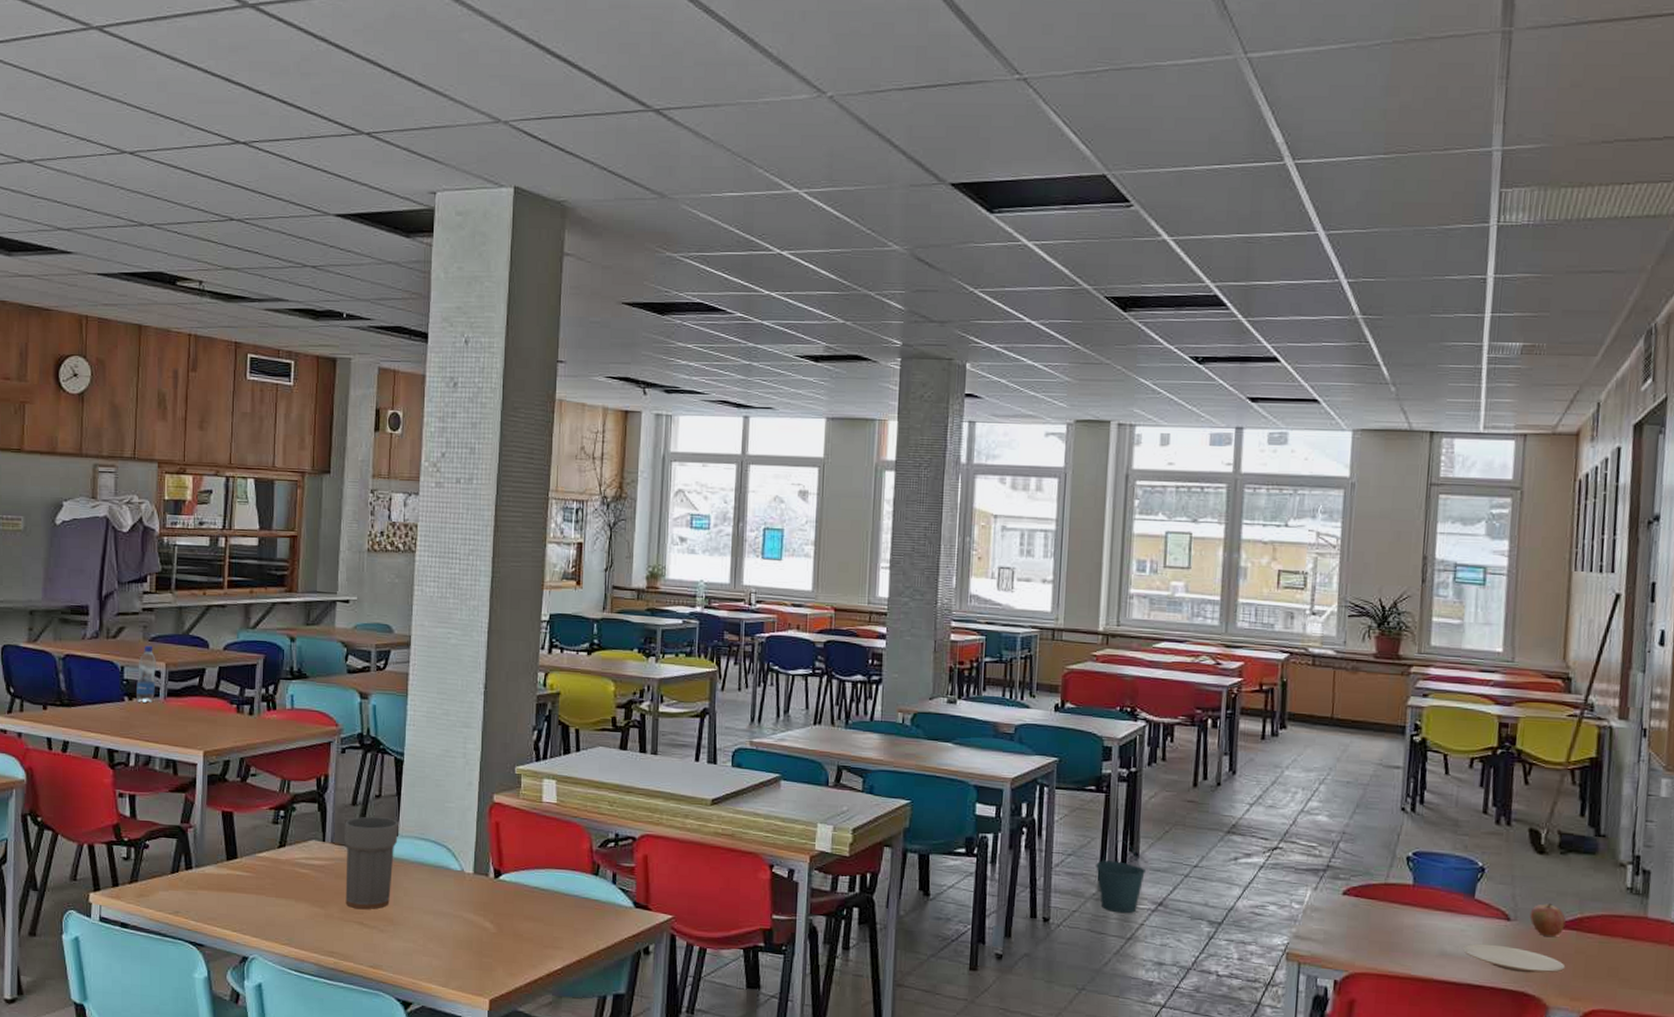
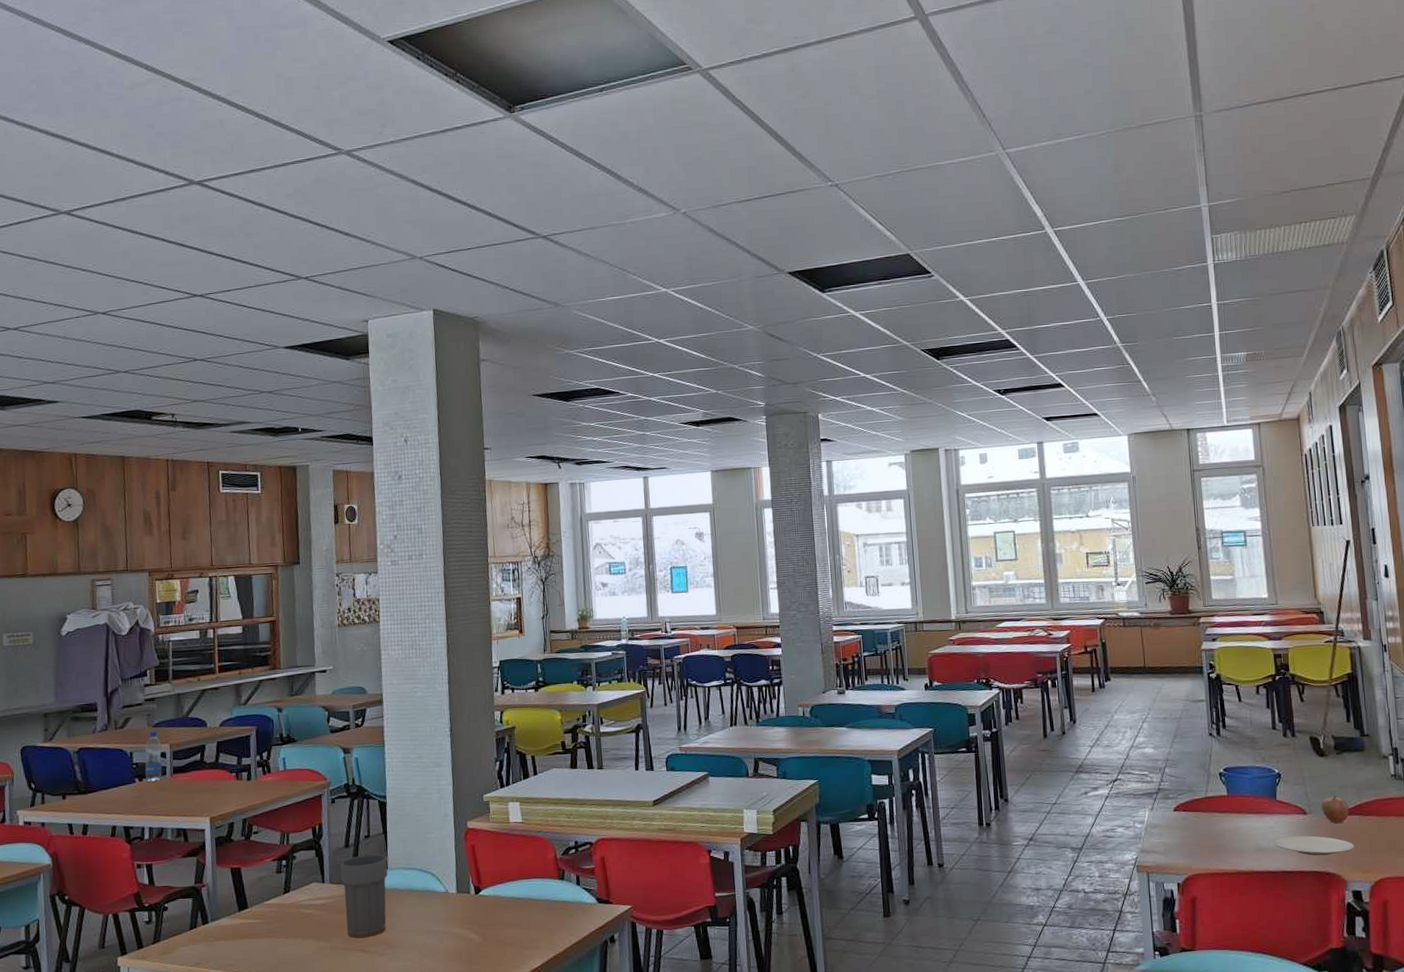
bucket: present [1096,839,1147,914] -> none [975,789,1016,852]

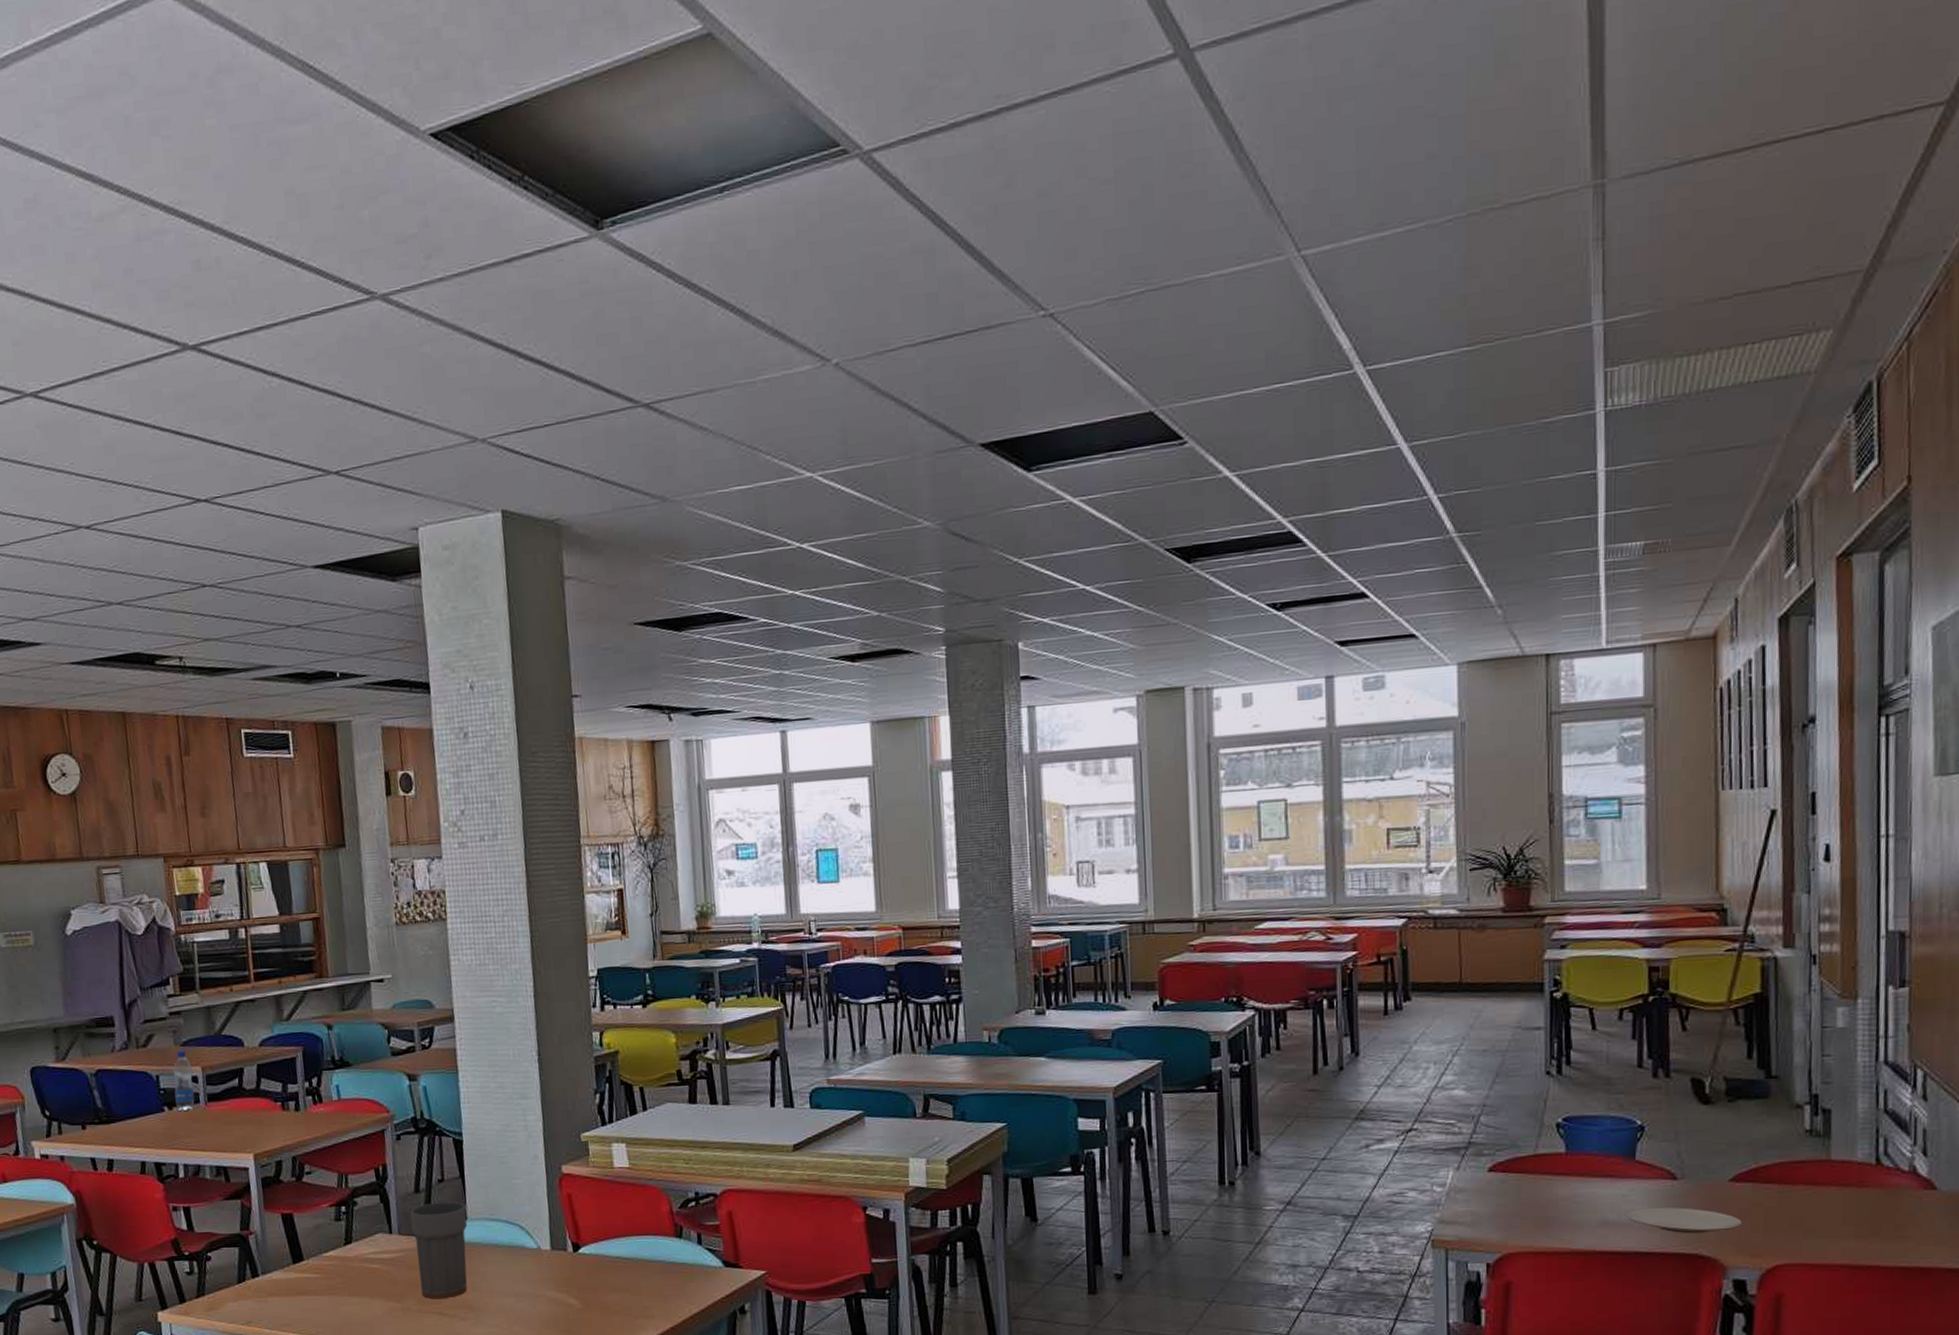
apple: present [1321,795,1349,824] -> none [1698,1155,1739,1193]

